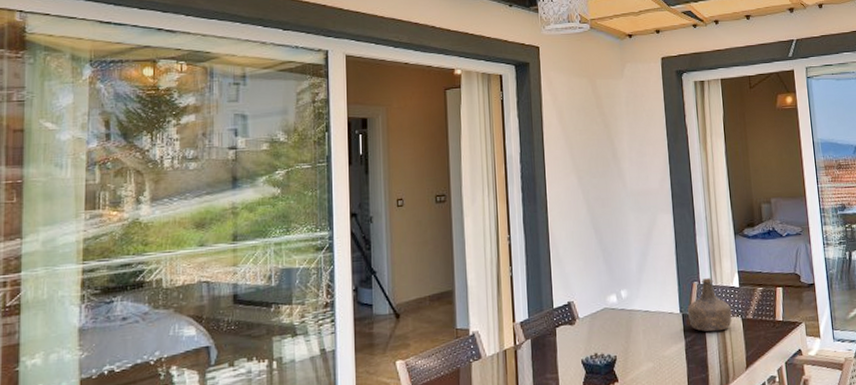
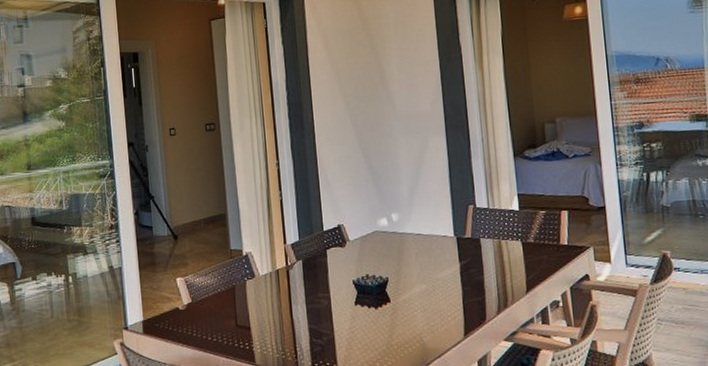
bottle: present [688,278,732,332] -> none [463,201,511,256]

